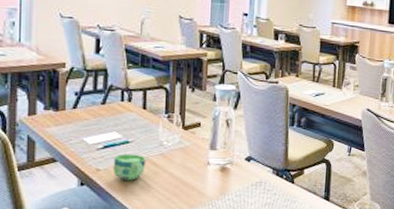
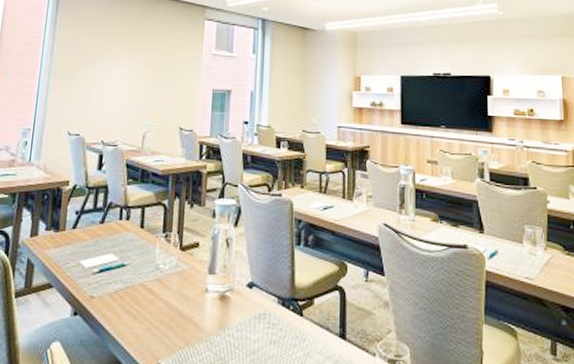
cup: present [112,154,146,180] -> none [107,278,142,310]

